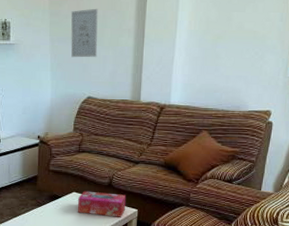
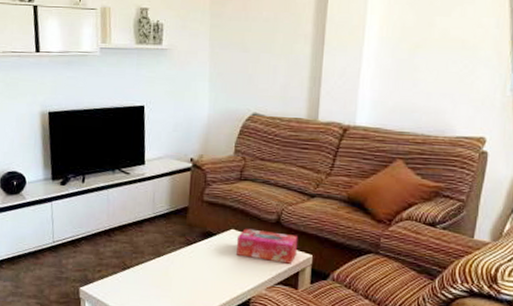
wall art: present [71,8,98,58] -> none [234,9,269,67]

